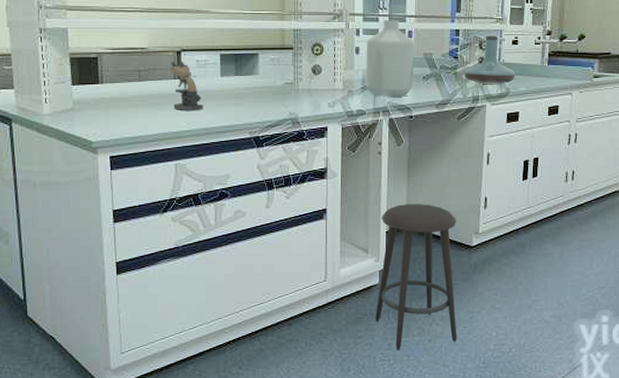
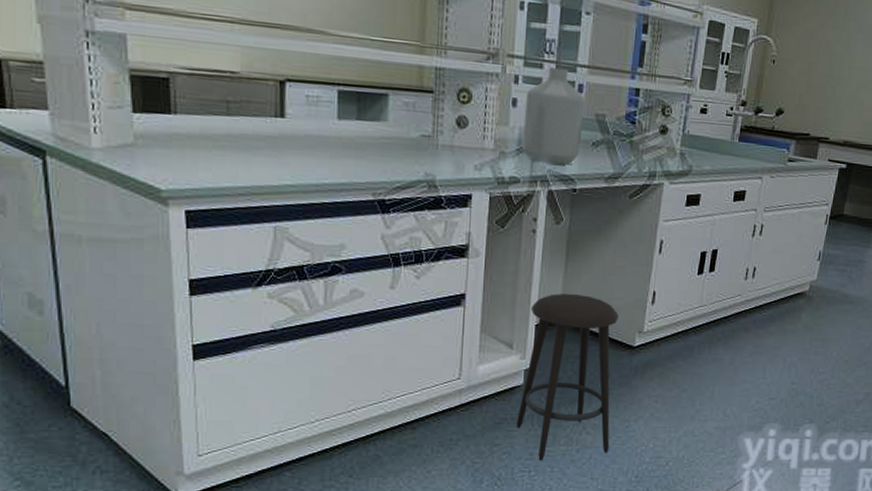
microscope: present [171,61,203,111] -> none [271,93,313,162]
flask: present [464,35,516,85] -> none [641,99,701,161]

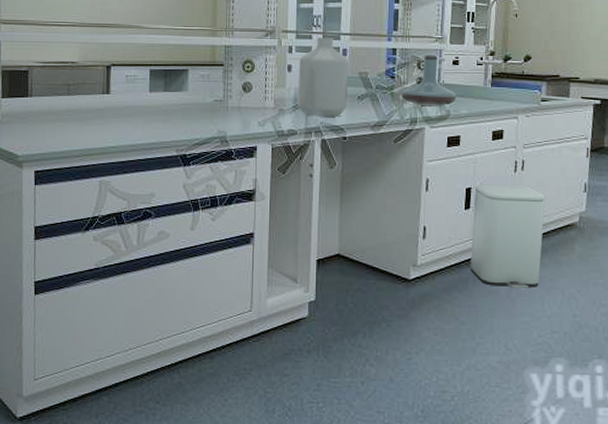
stool: present [517,294,619,461] -> none [304,231,393,392]
flask: none [641,99,701,161] -> present [401,55,457,107]
pedal bin: none [697,247,780,356] -> present [470,183,545,288]

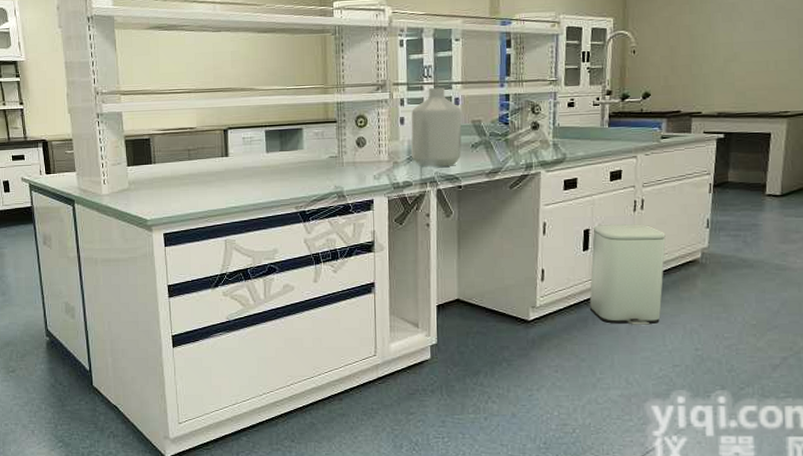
flask: present [401,55,457,107] -> none [516,98,573,151]

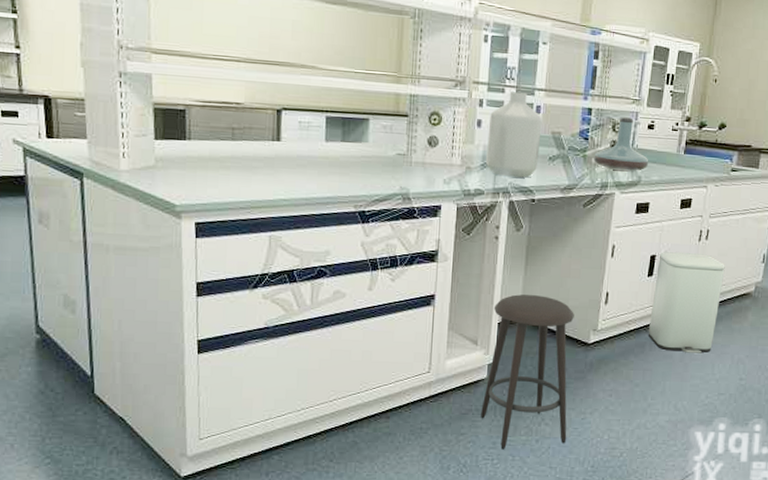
stool: none [428,277,515,428] -> present [481,294,574,450]
flask: none [516,98,573,151] -> present [594,117,649,172]

